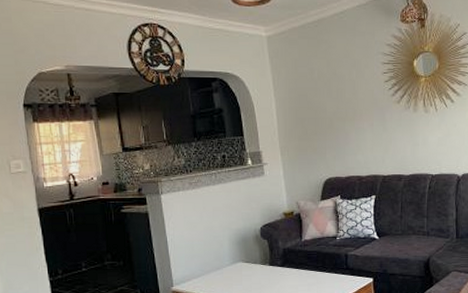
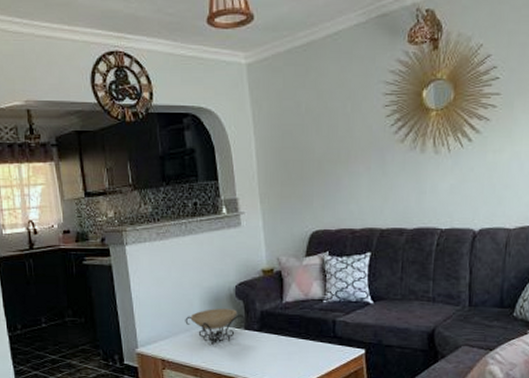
decorative bowl: none [216,248,270,280] -> present [185,309,246,345]

